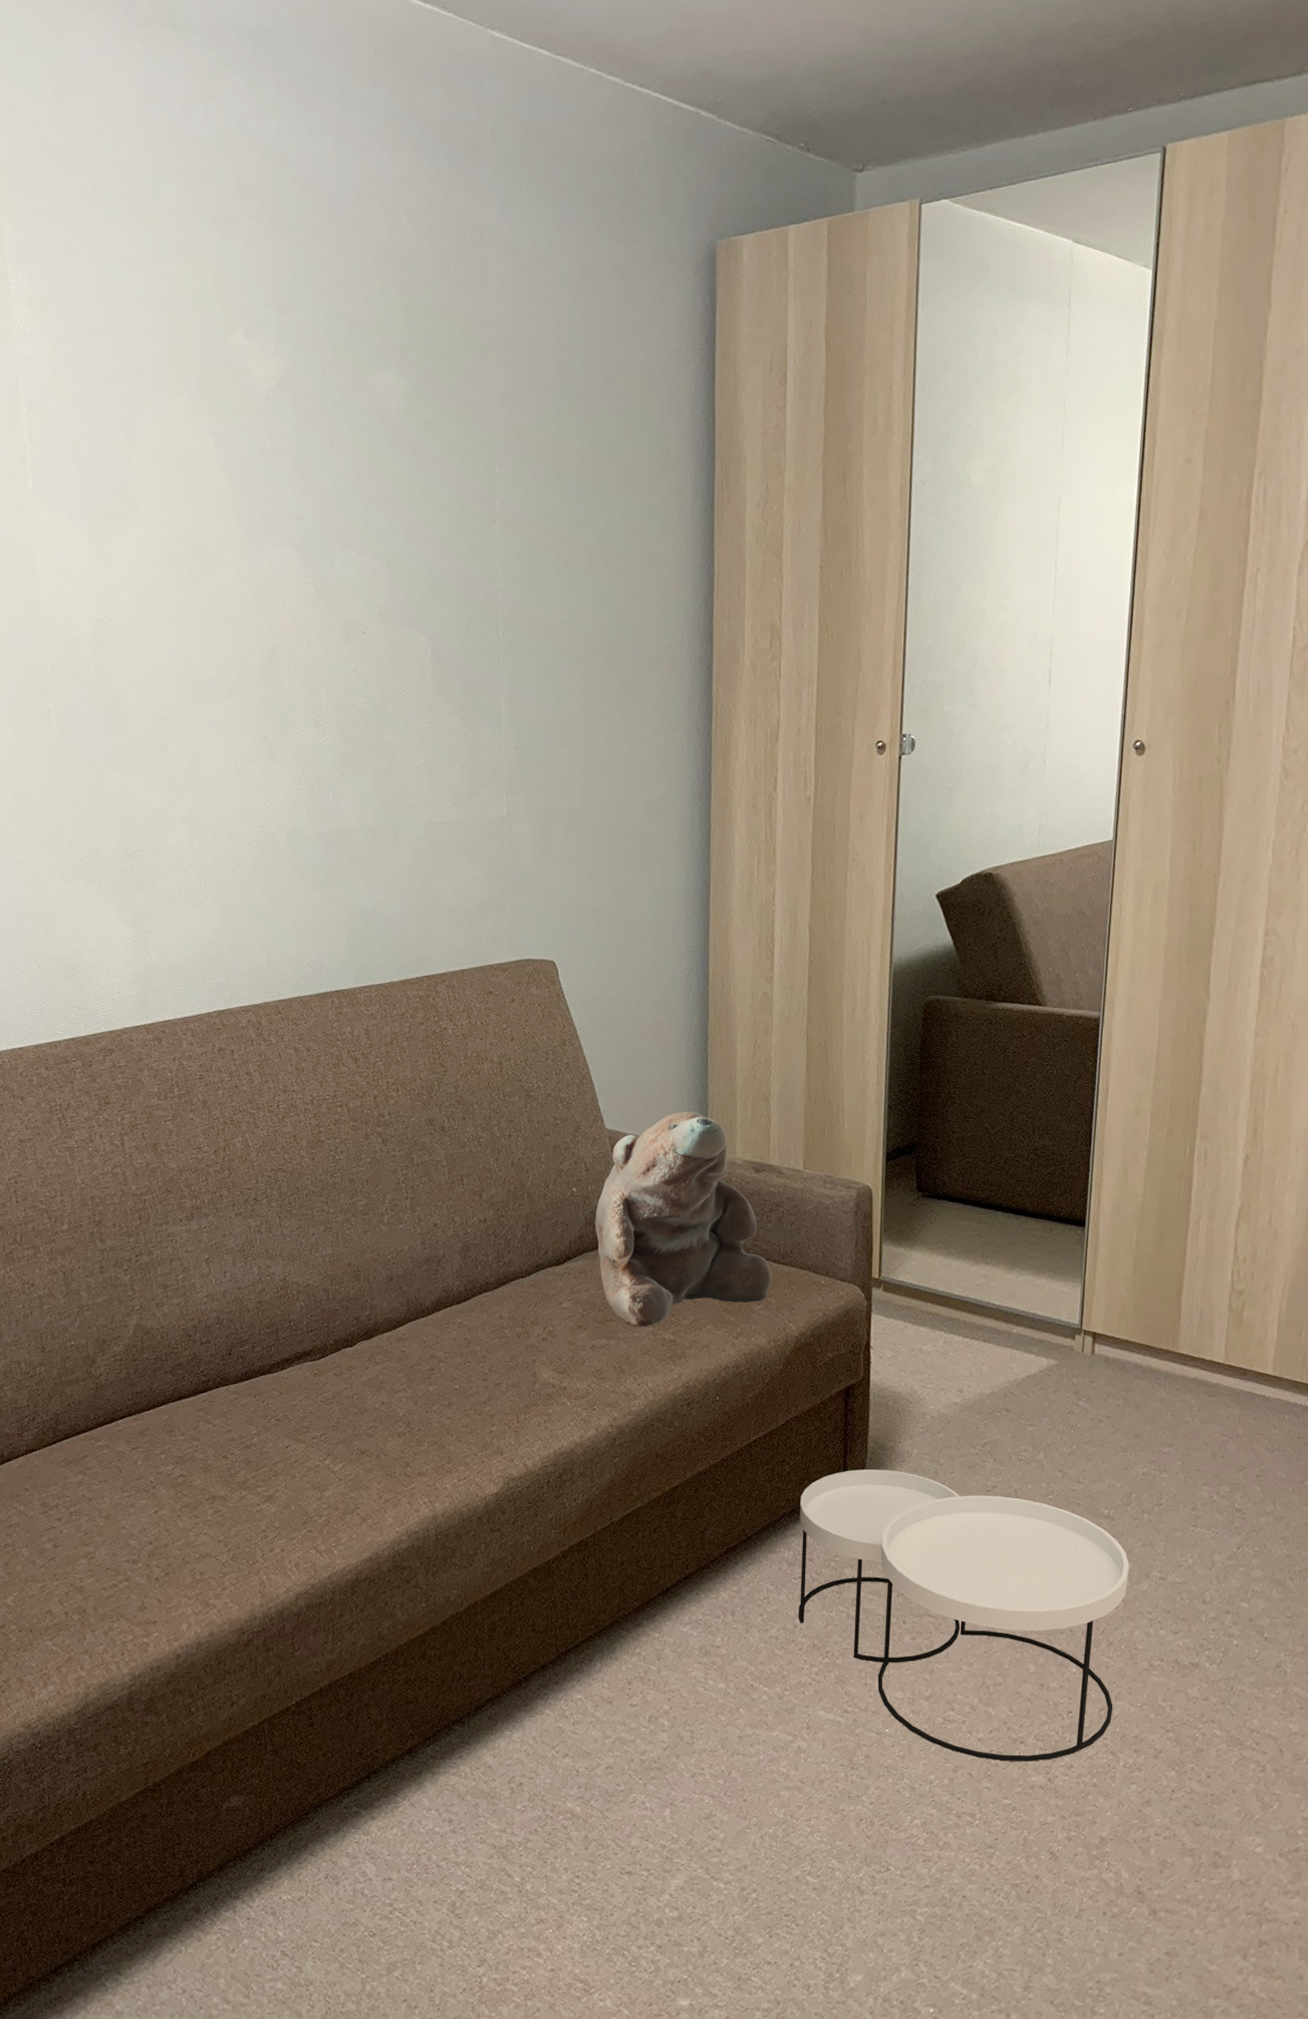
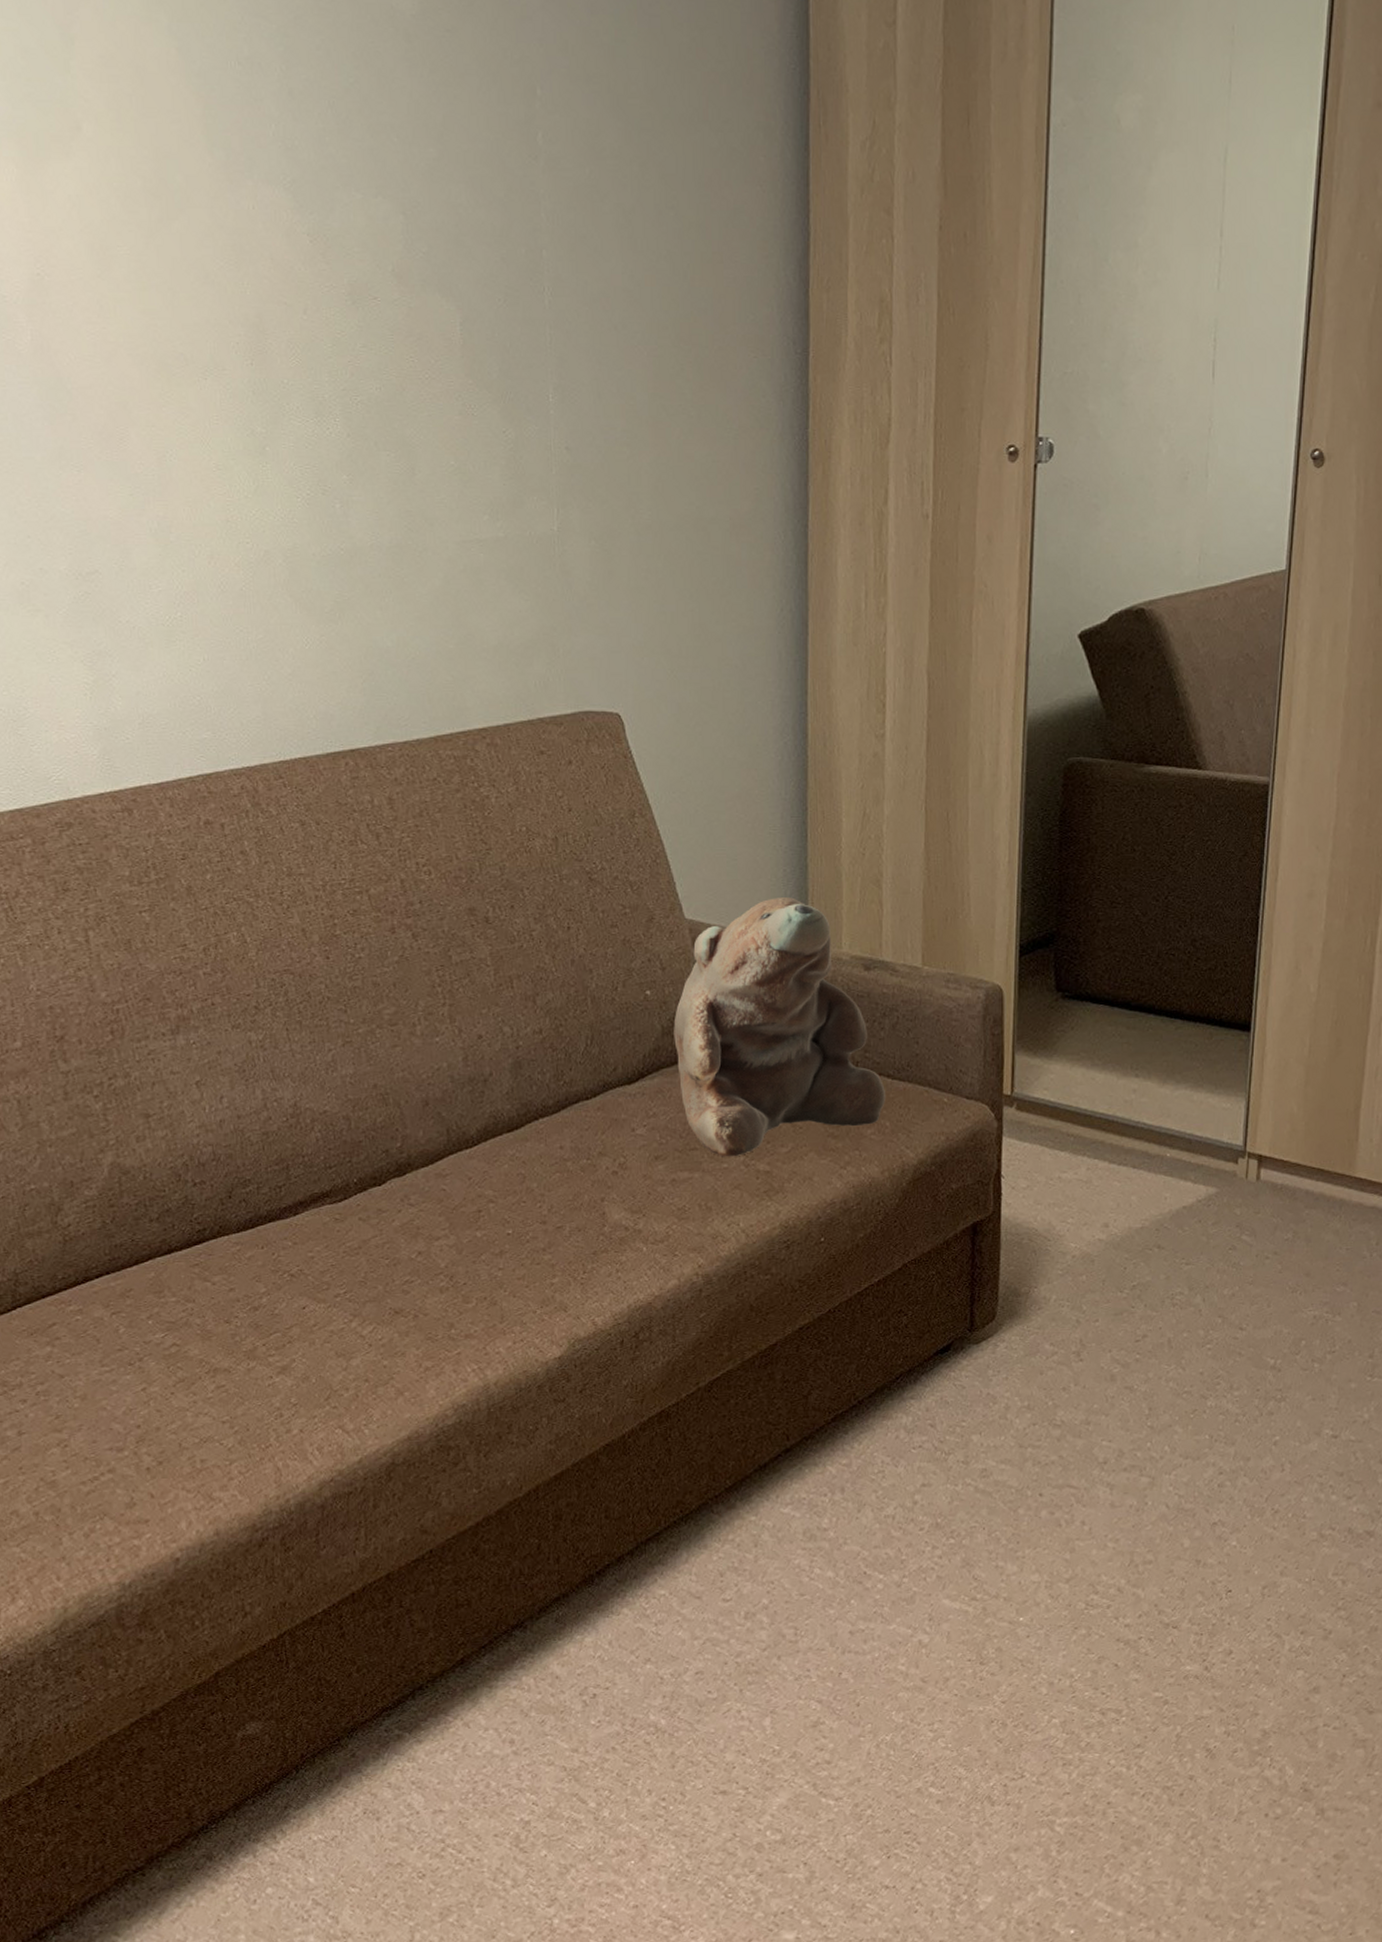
side table: present [798,1469,1130,1762] -> none [918,1318,1298,1649]

